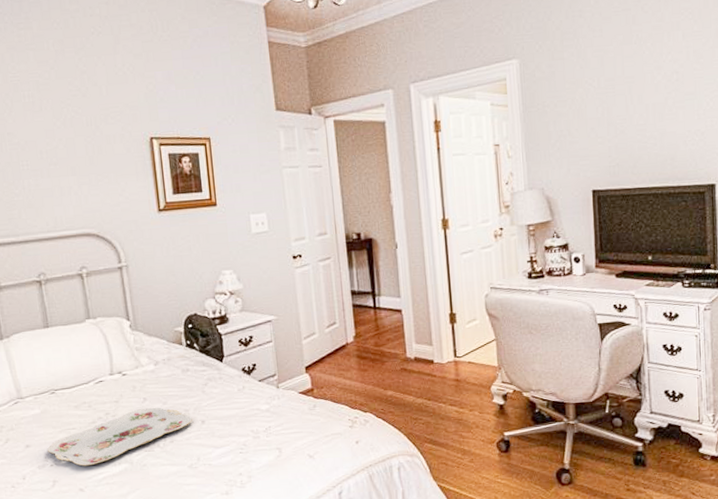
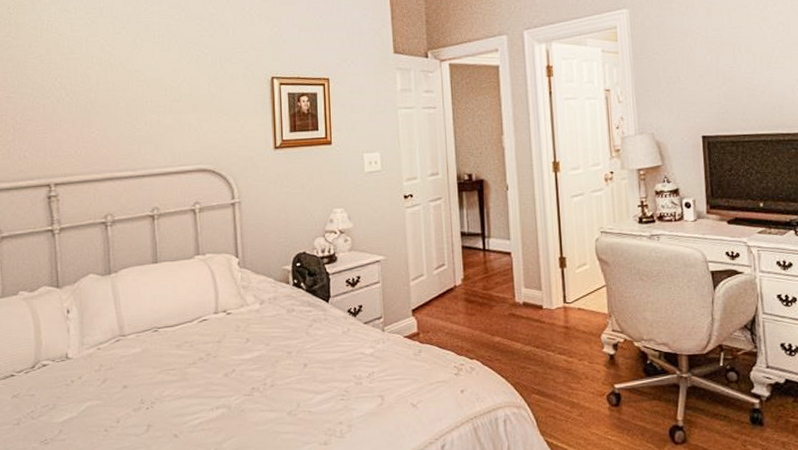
serving tray: present [46,407,192,466] -> none [144,348,294,410]

